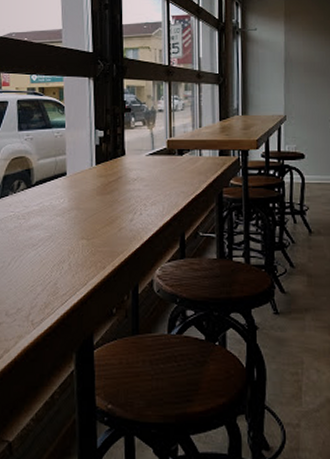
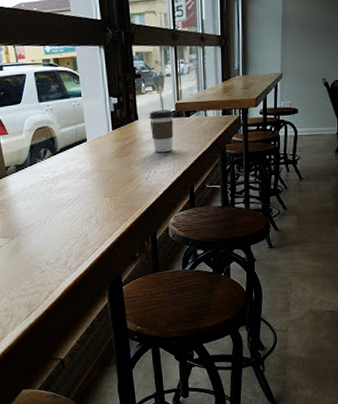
coffee cup: none [137,147,165,193] -> present [149,110,174,153]

